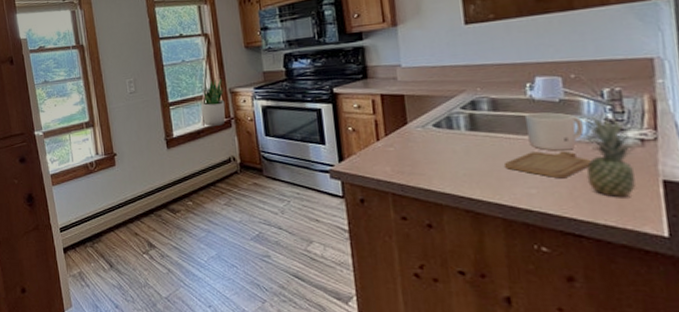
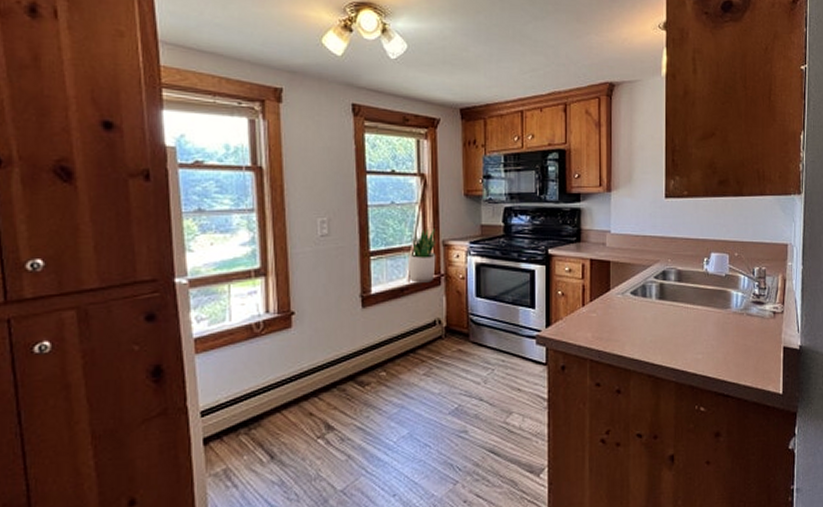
chopping board: present [503,150,591,179] -> none [681,320,740,345]
mug: present [524,112,584,151] -> none [700,285,739,320]
fruit: present [580,115,636,197] -> none [737,291,770,361]

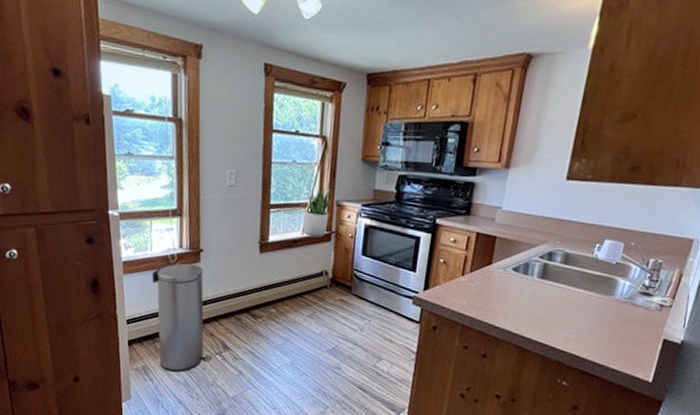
pedal bin: none [232,332,313,470] -> present [152,263,212,372]

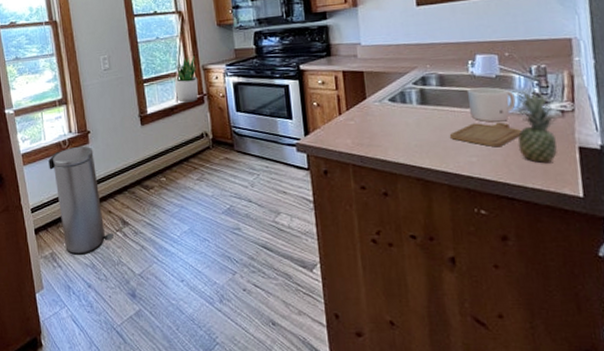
chopping board: none [557,303,621,329] -> present [449,122,521,148]
mug: none [581,270,627,307] -> present [466,87,516,122]
fruit: none [613,280,656,349] -> present [513,89,557,163]

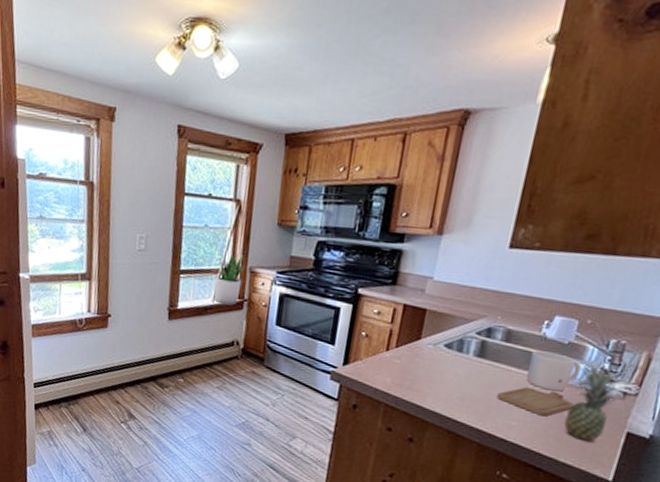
pedal bin: present [48,147,114,255] -> none [59,328,117,440]

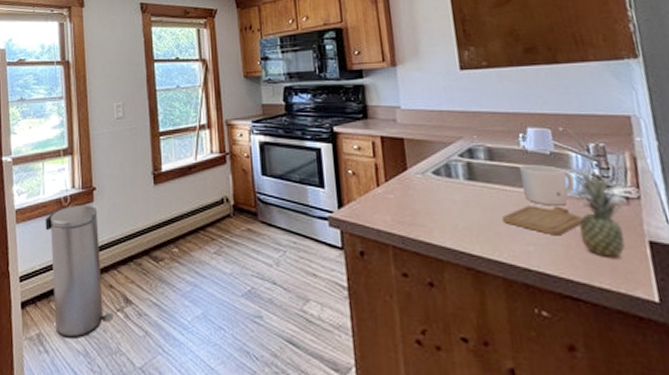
pedal bin: none [59,328,117,440] -> present [45,206,113,338]
planter: present [213,254,244,306] -> none [195,109,221,161]

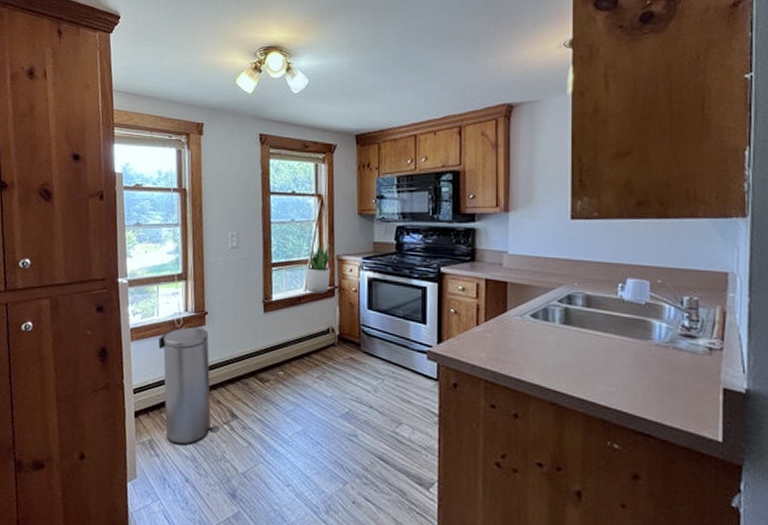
planter: none [195,109,221,161] -> present [305,244,331,293]
chopping board: present [501,206,583,236] -> none [590,350,665,379]
mug: present [518,165,575,206] -> none [613,313,663,352]
fruit: present [570,171,625,257] -> none [660,321,704,401]

